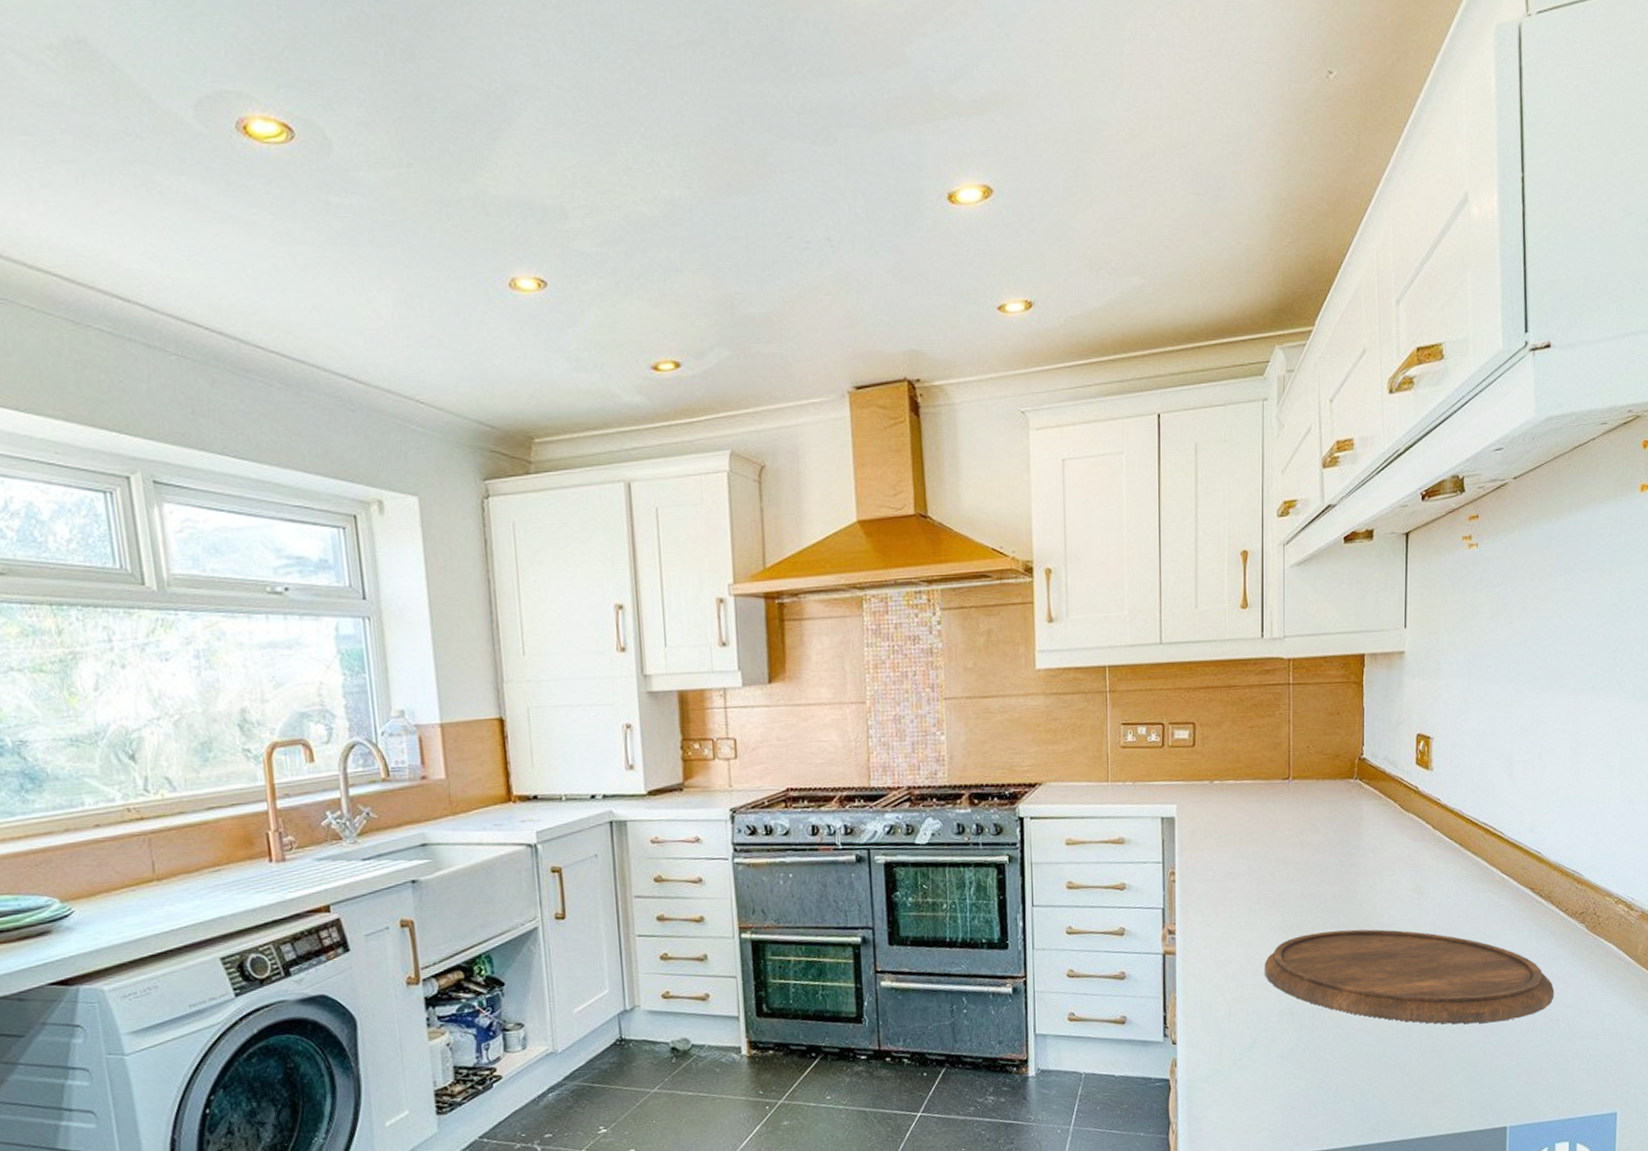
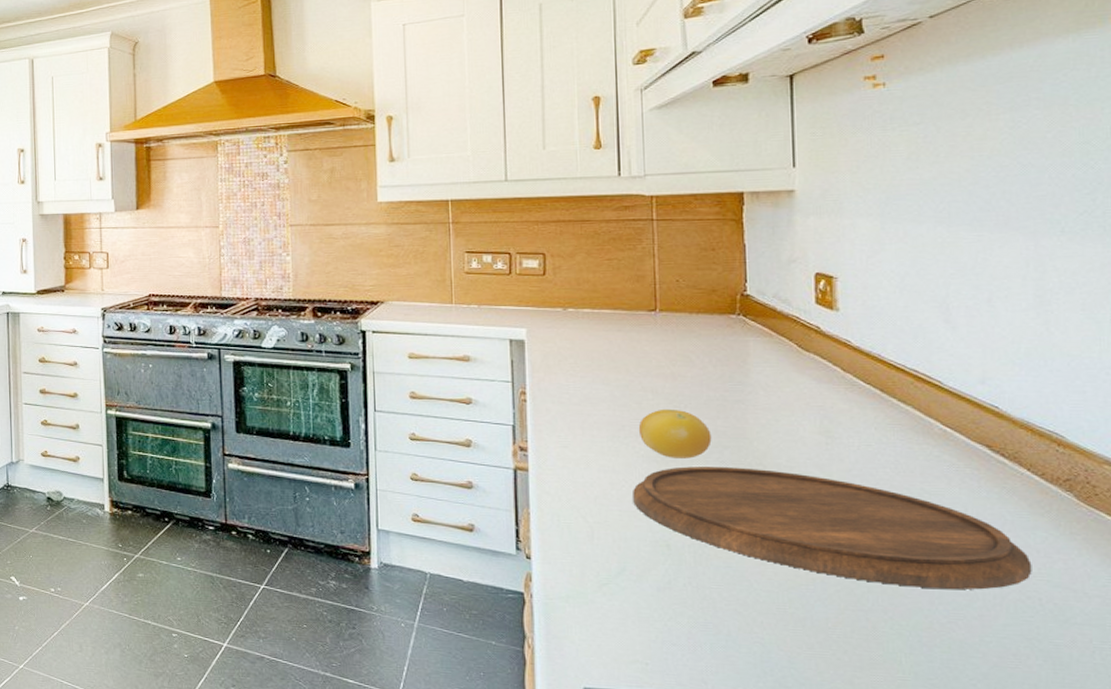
fruit: none [1271,877,1330,927] -> present [638,408,712,459]

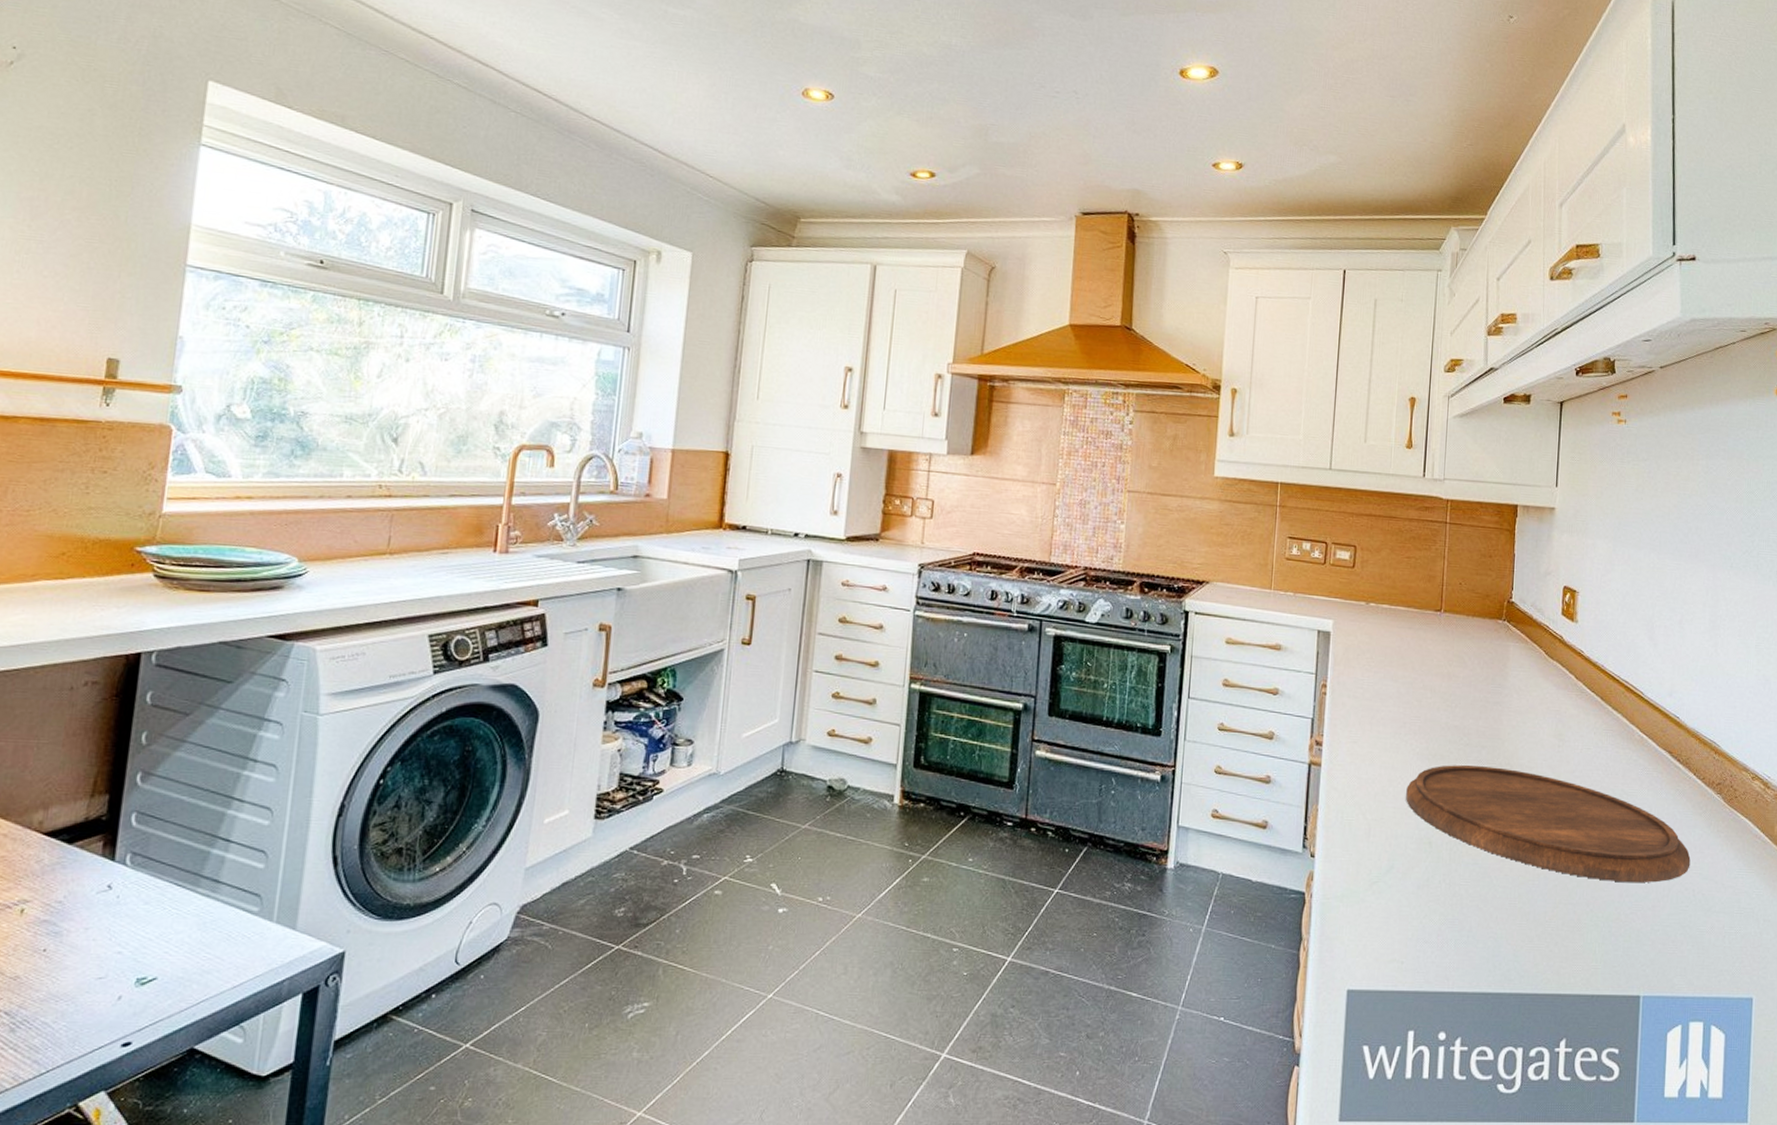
fruit: present [638,408,712,459] -> none [1416,707,1474,757]

